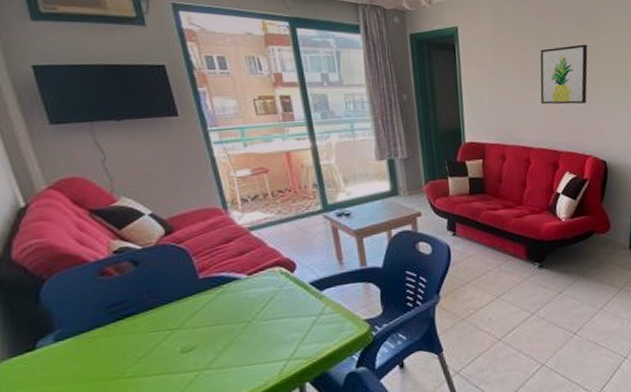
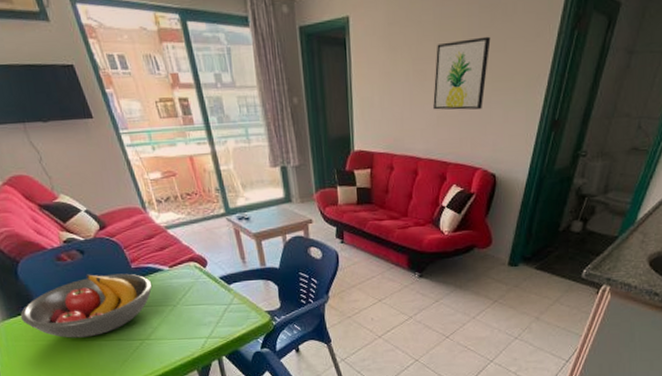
fruit bowl: none [29,285,223,378] -> present [20,273,153,338]

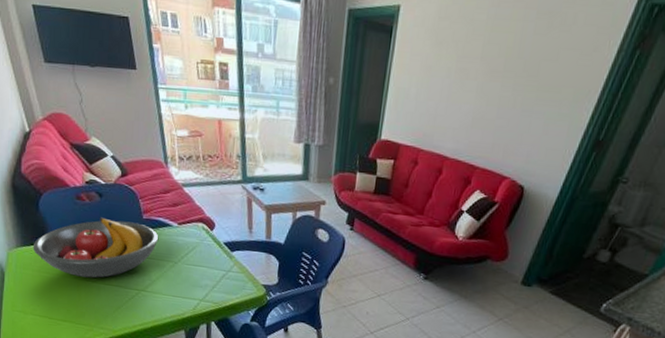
wall art: present [433,36,491,110] -> none [470,43,544,117]

